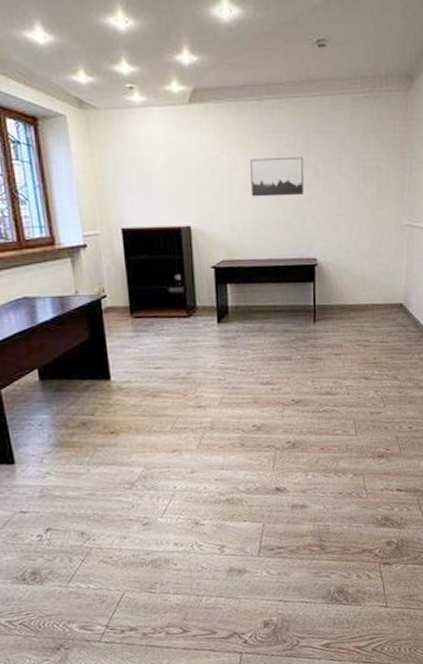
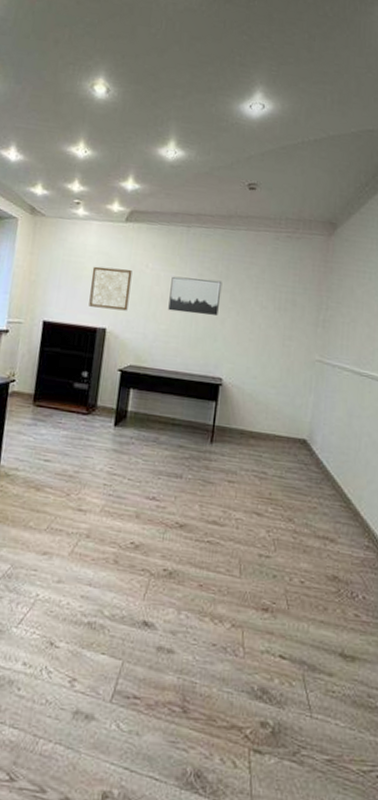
wall art: none [163,157,210,205] -> present [89,266,132,311]

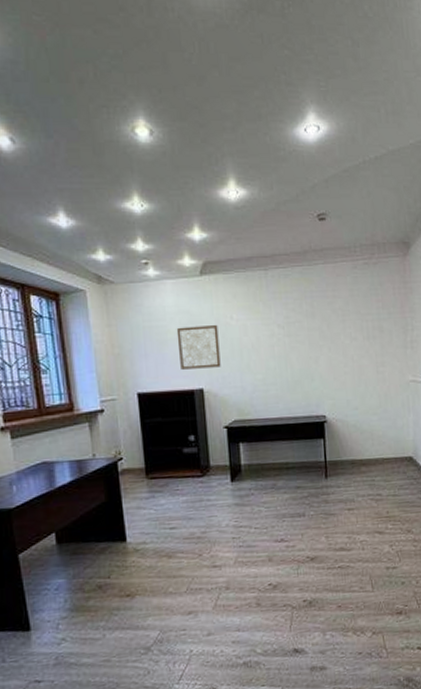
wall art: present [168,276,222,316] -> none [259,320,311,359]

